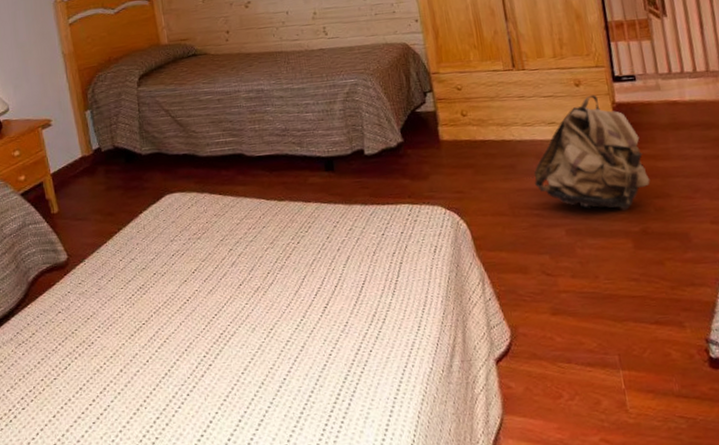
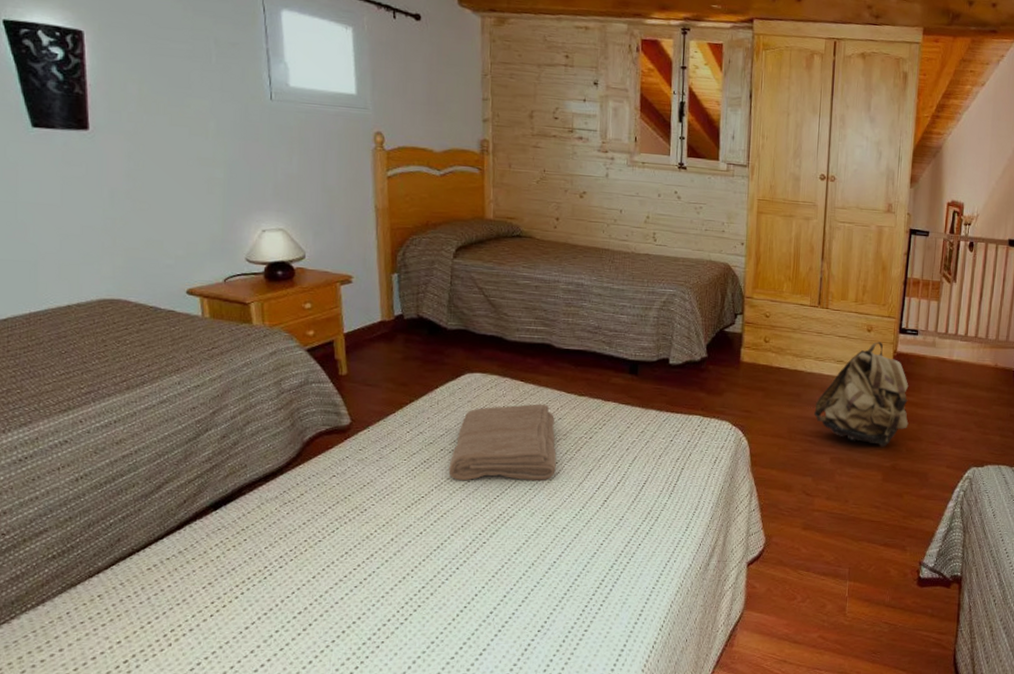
towel: none [163,214,269,303] -> present [448,403,557,481]

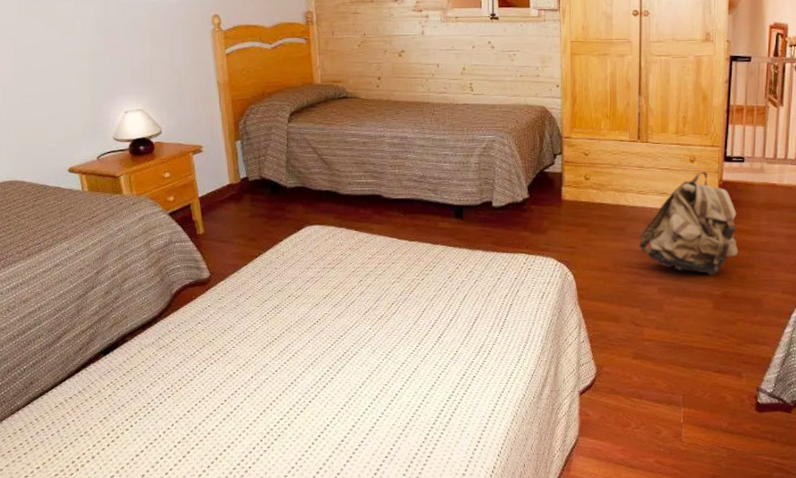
towel: present [448,403,557,481] -> none [296,250,392,323]

